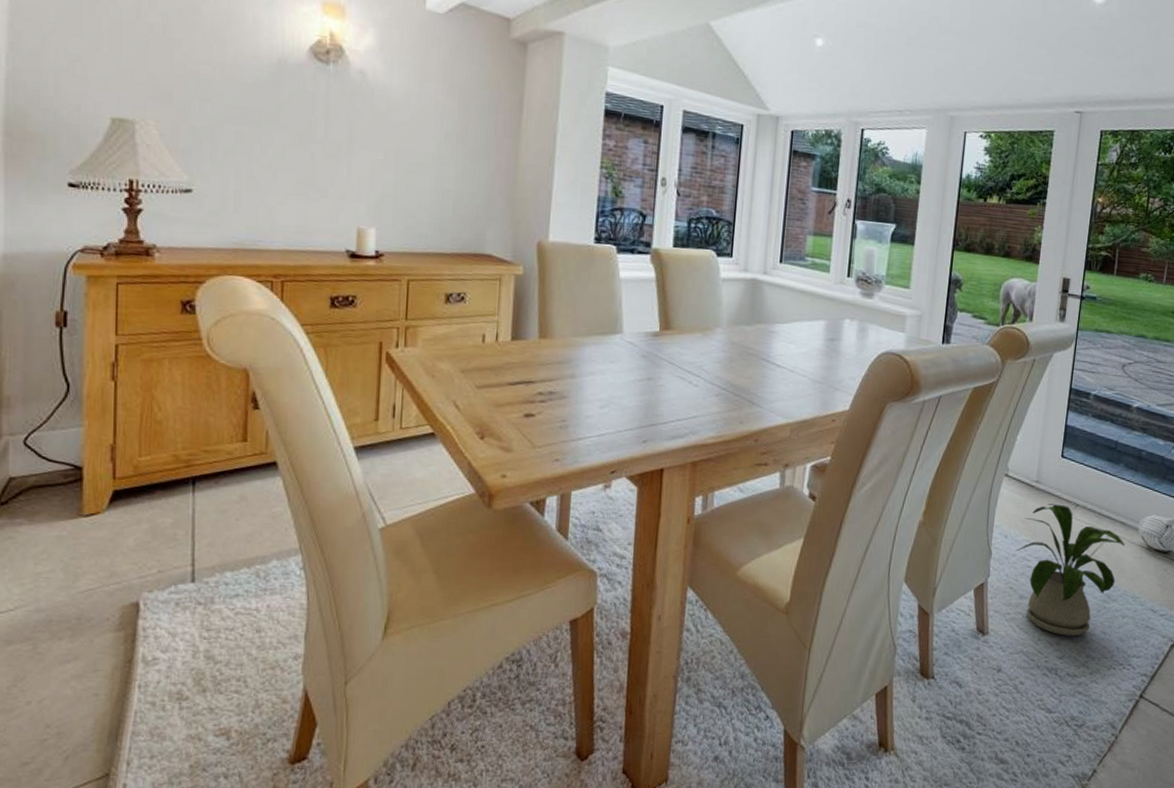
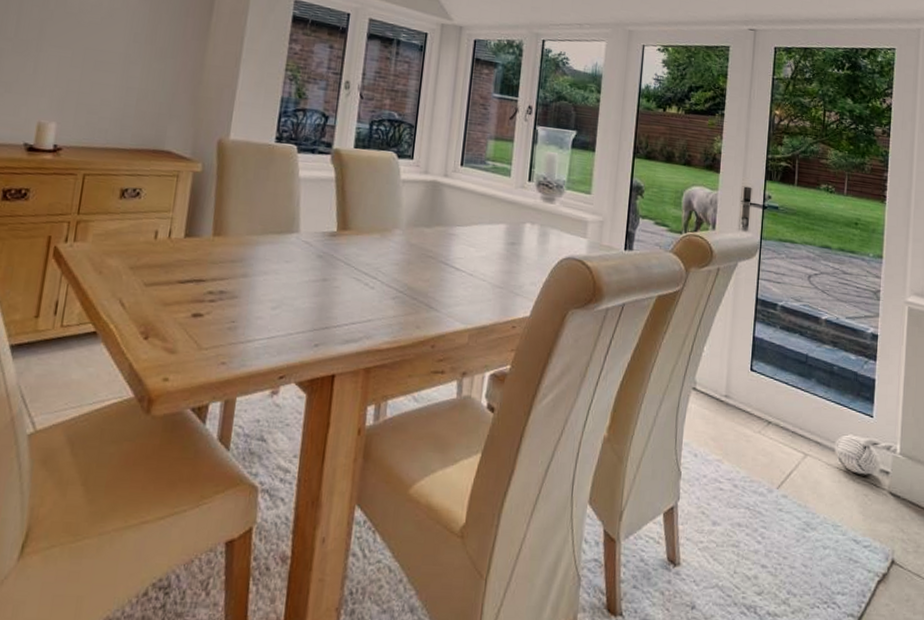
house plant: present [1015,504,1125,636] -> none [705,420,822,569]

